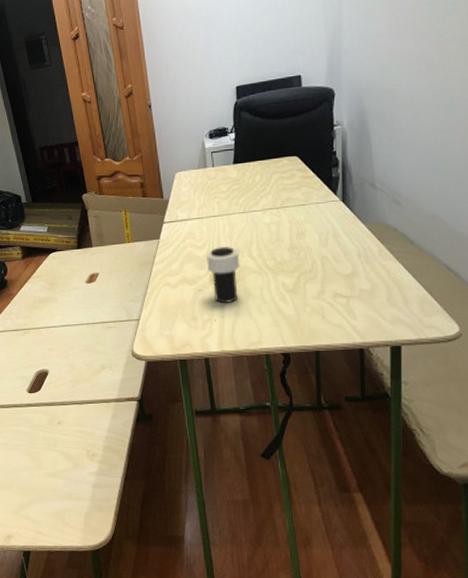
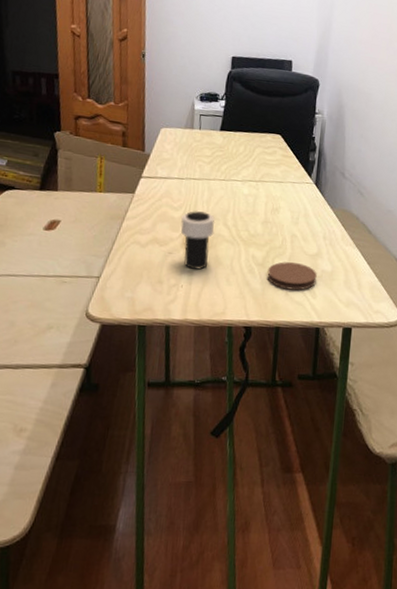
coaster: none [300,285,355,313] -> present [267,262,317,291]

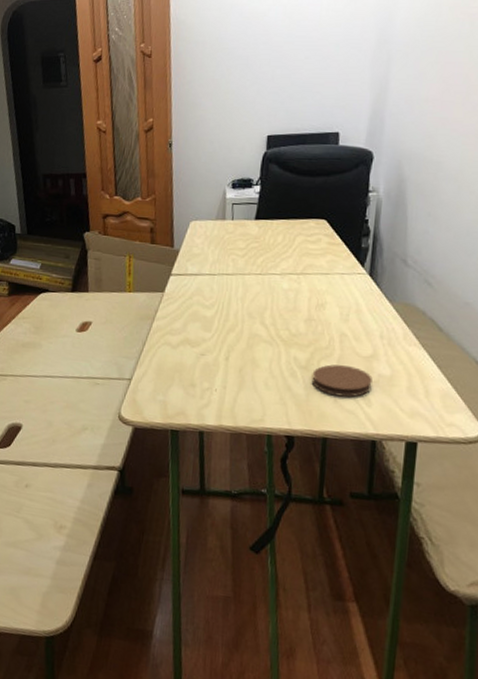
cup: present [180,210,216,271] -> none [213,308,252,374]

